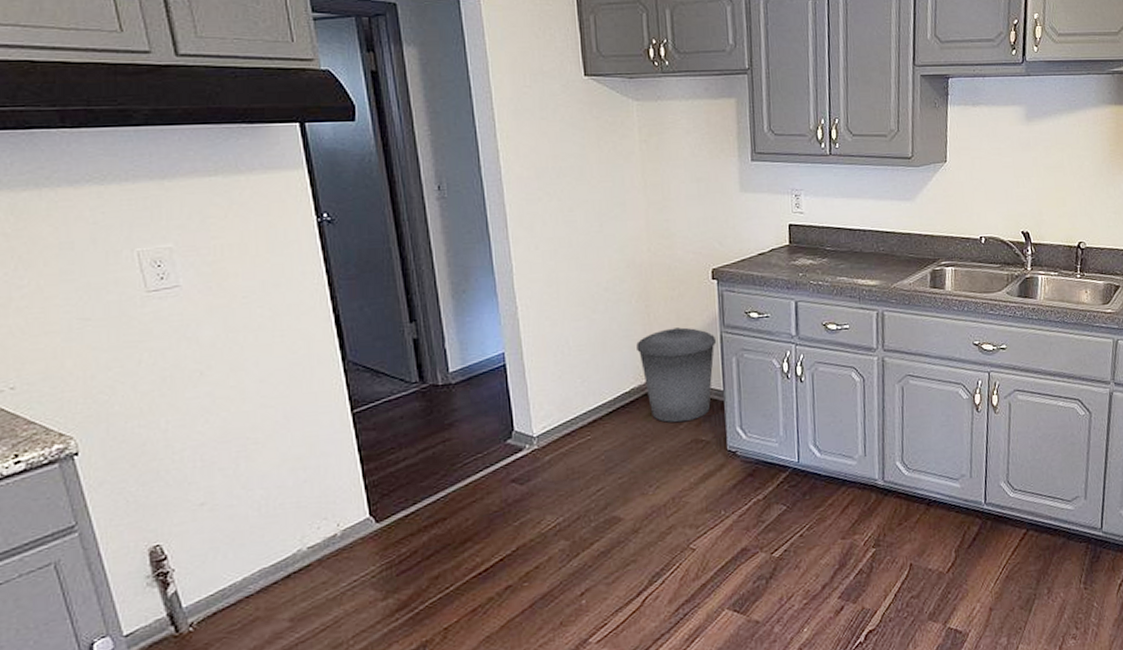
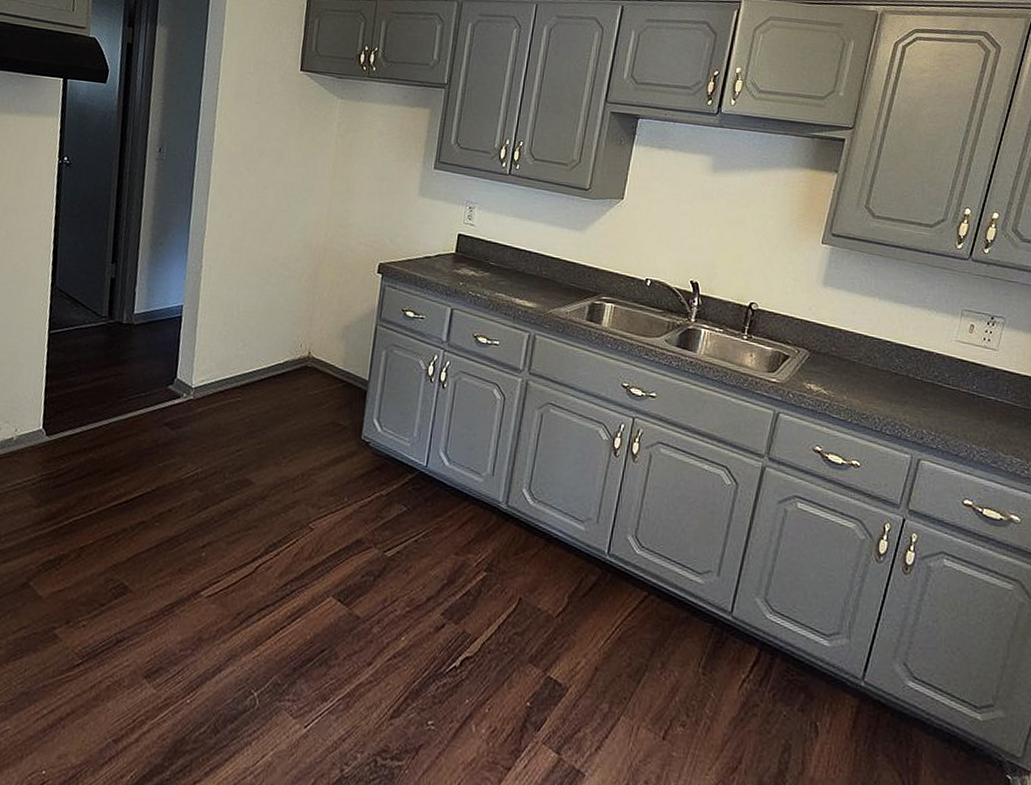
trash can: present [636,327,717,423] -> none [297,311,371,403]

